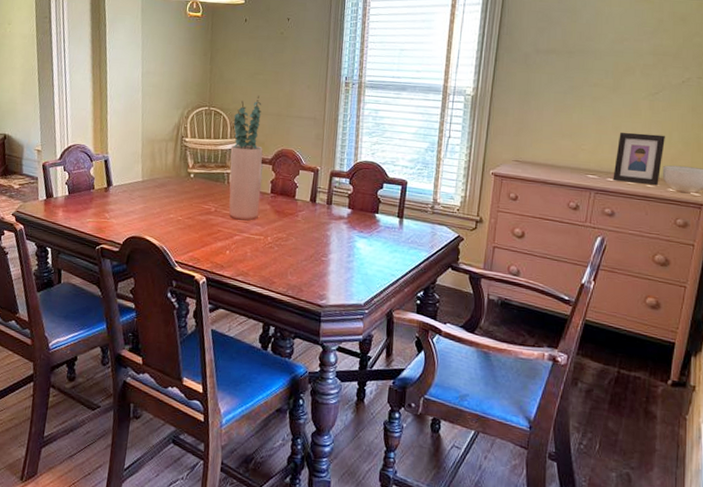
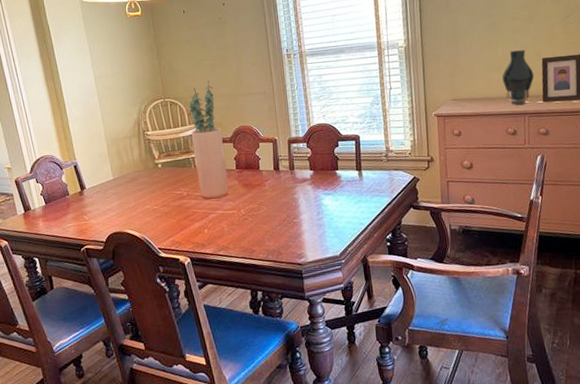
vase: none [572,119,609,179] -> present [502,50,535,105]

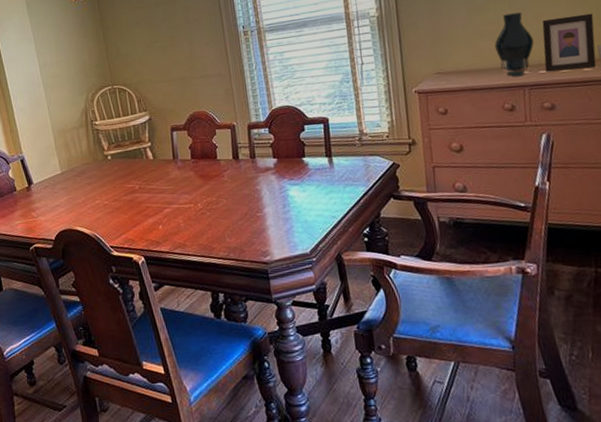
vase: present [189,80,229,199] -> none [139,63,185,193]

